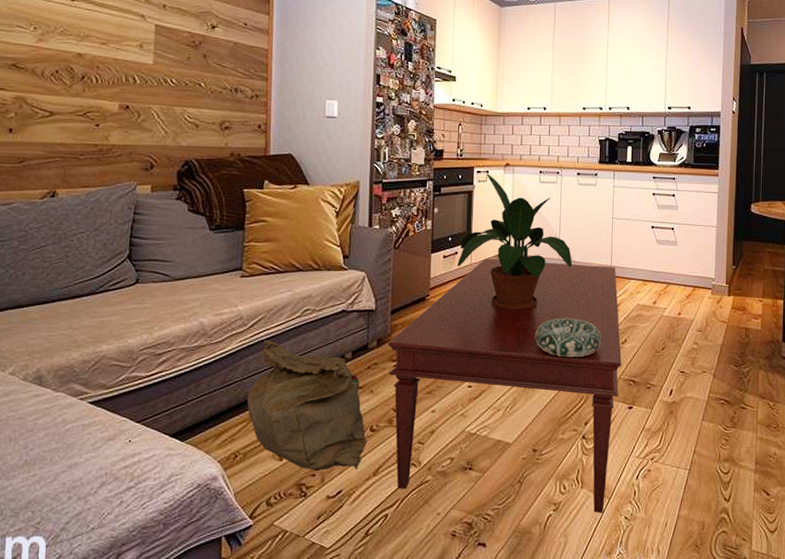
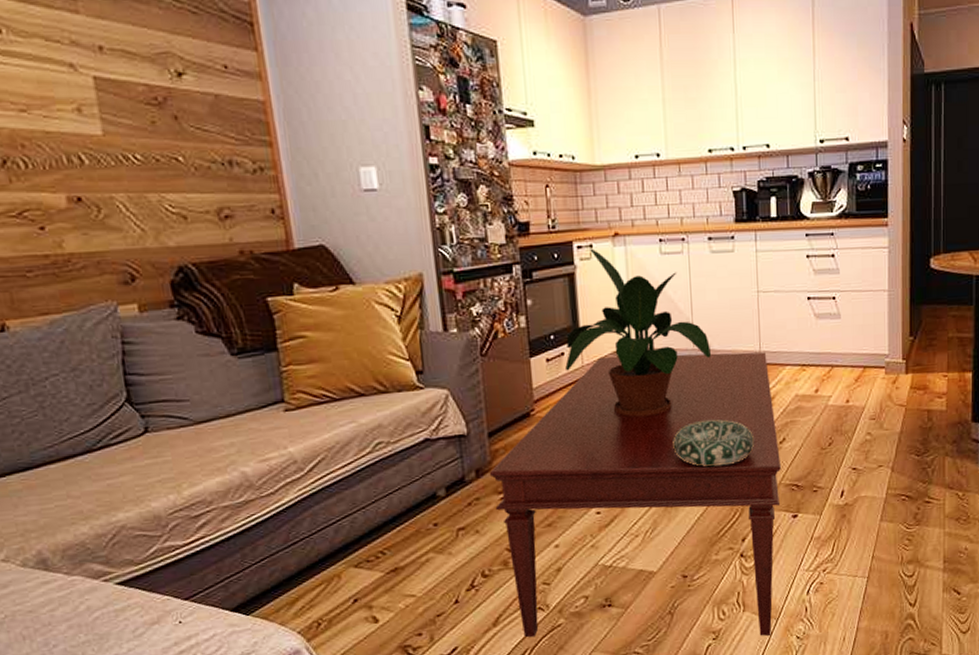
bag: present [247,340,367,471] -> none [320,484,480,629]

